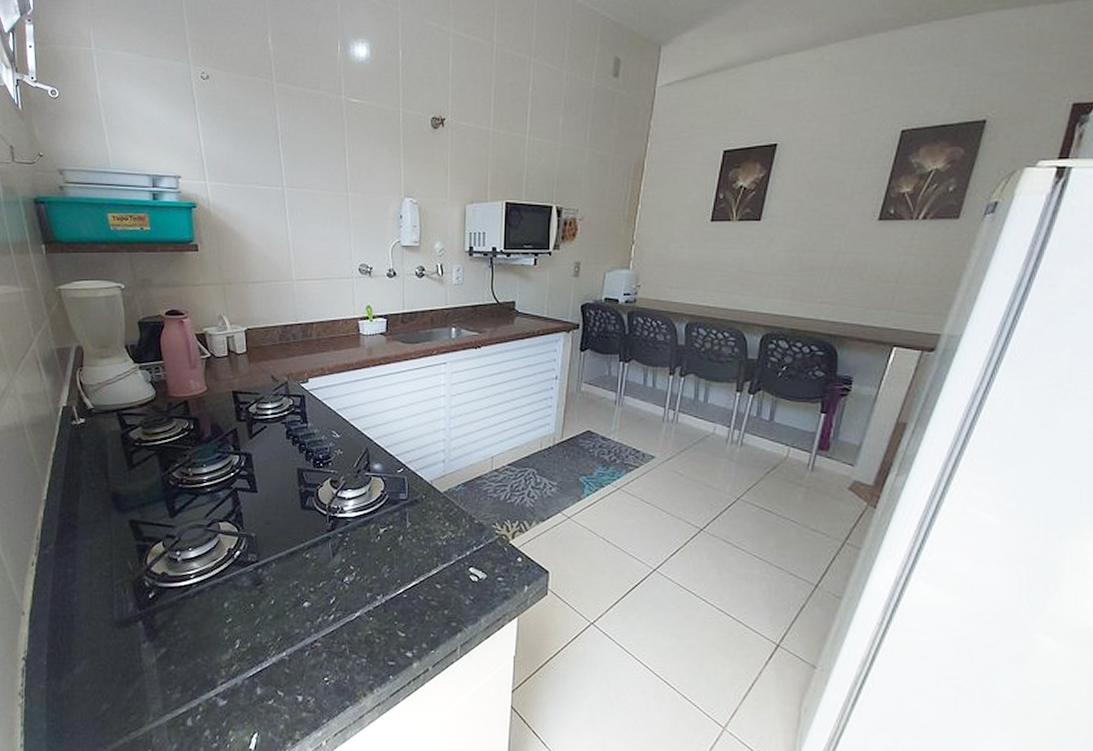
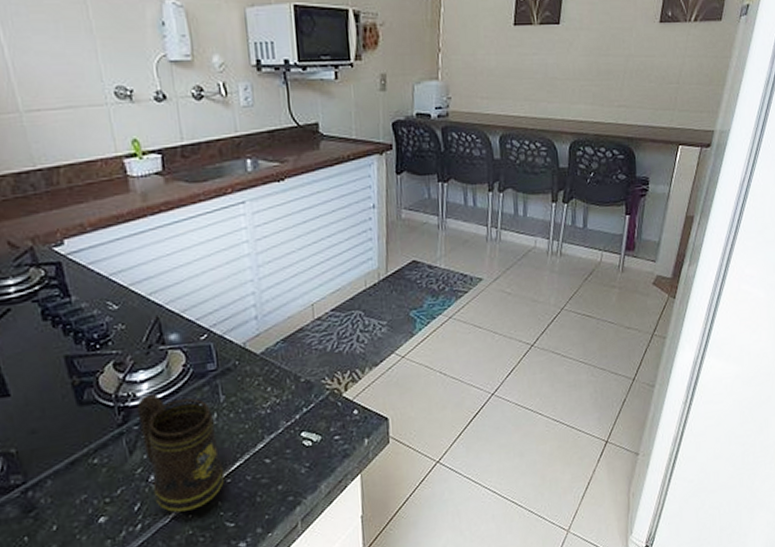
mug: none [342,511,402,614] -> present [136,394,225,513]

